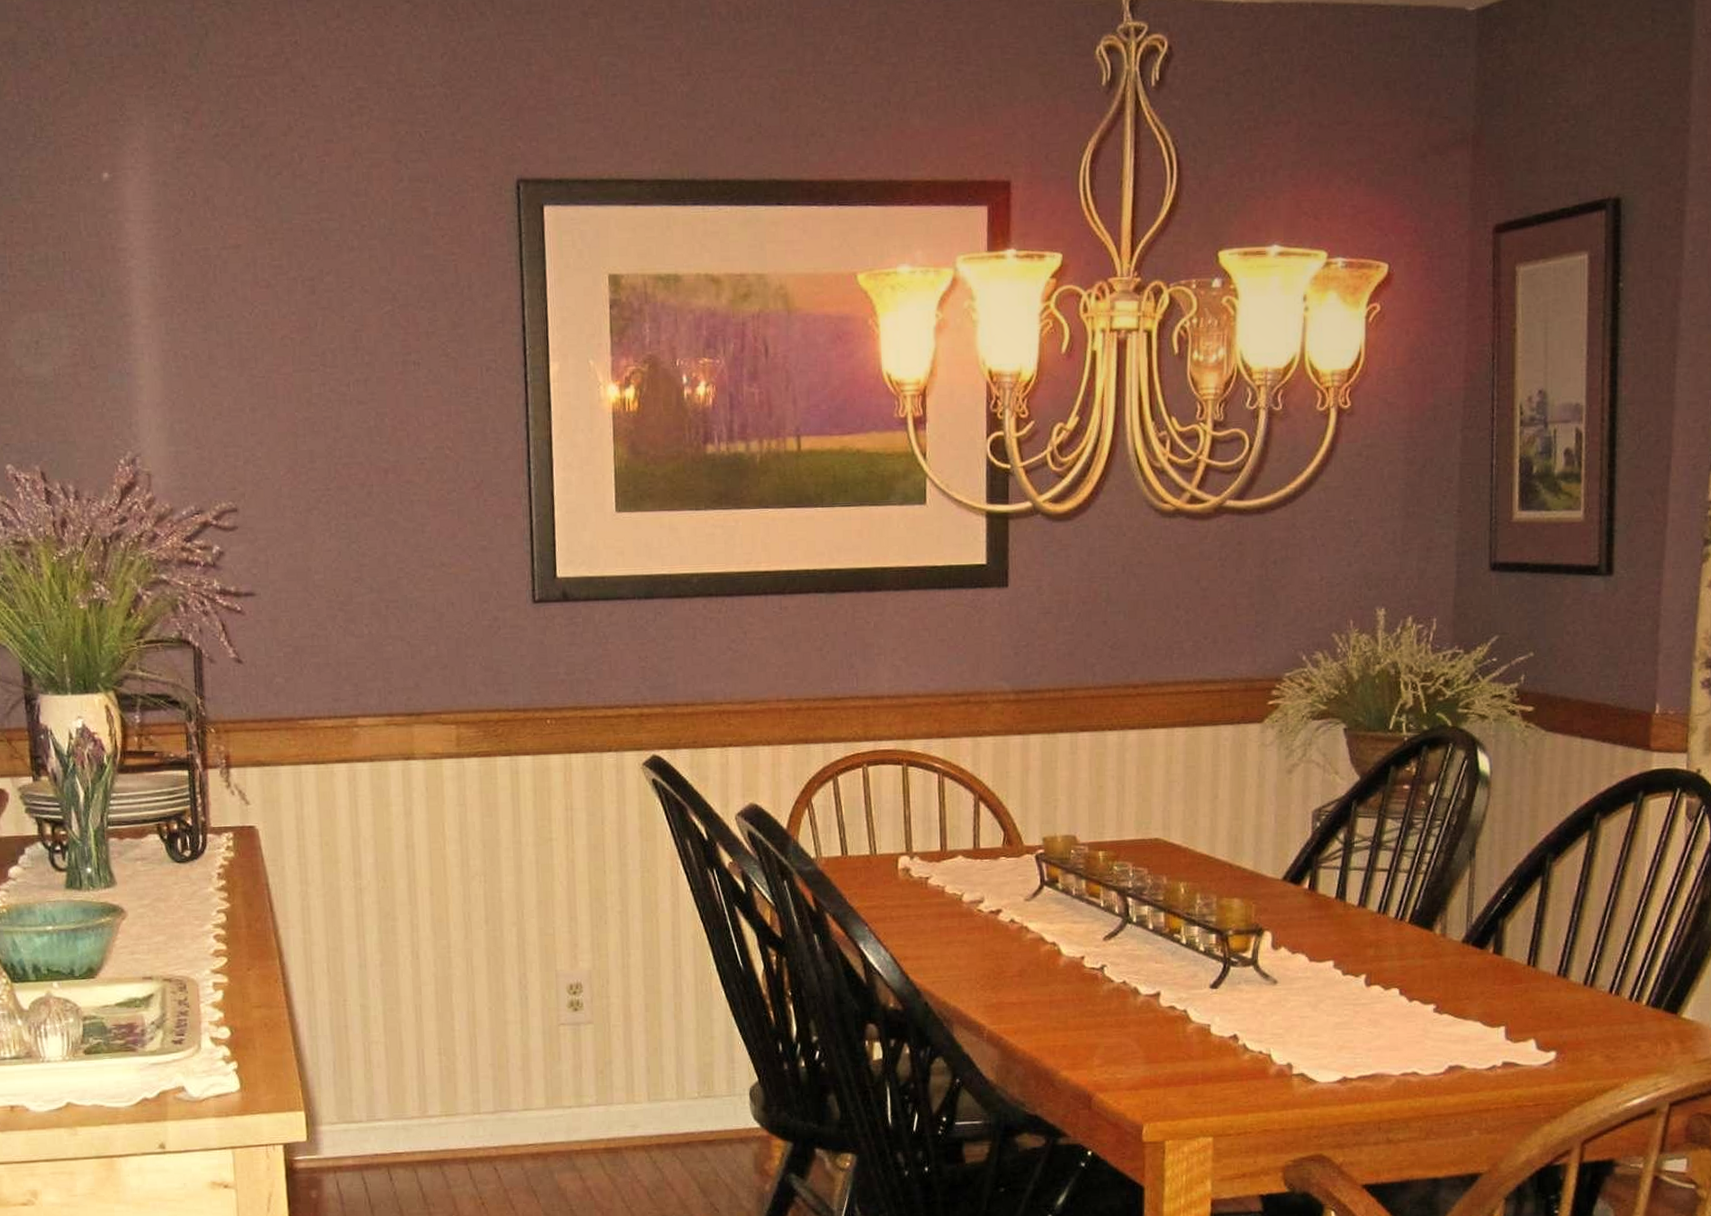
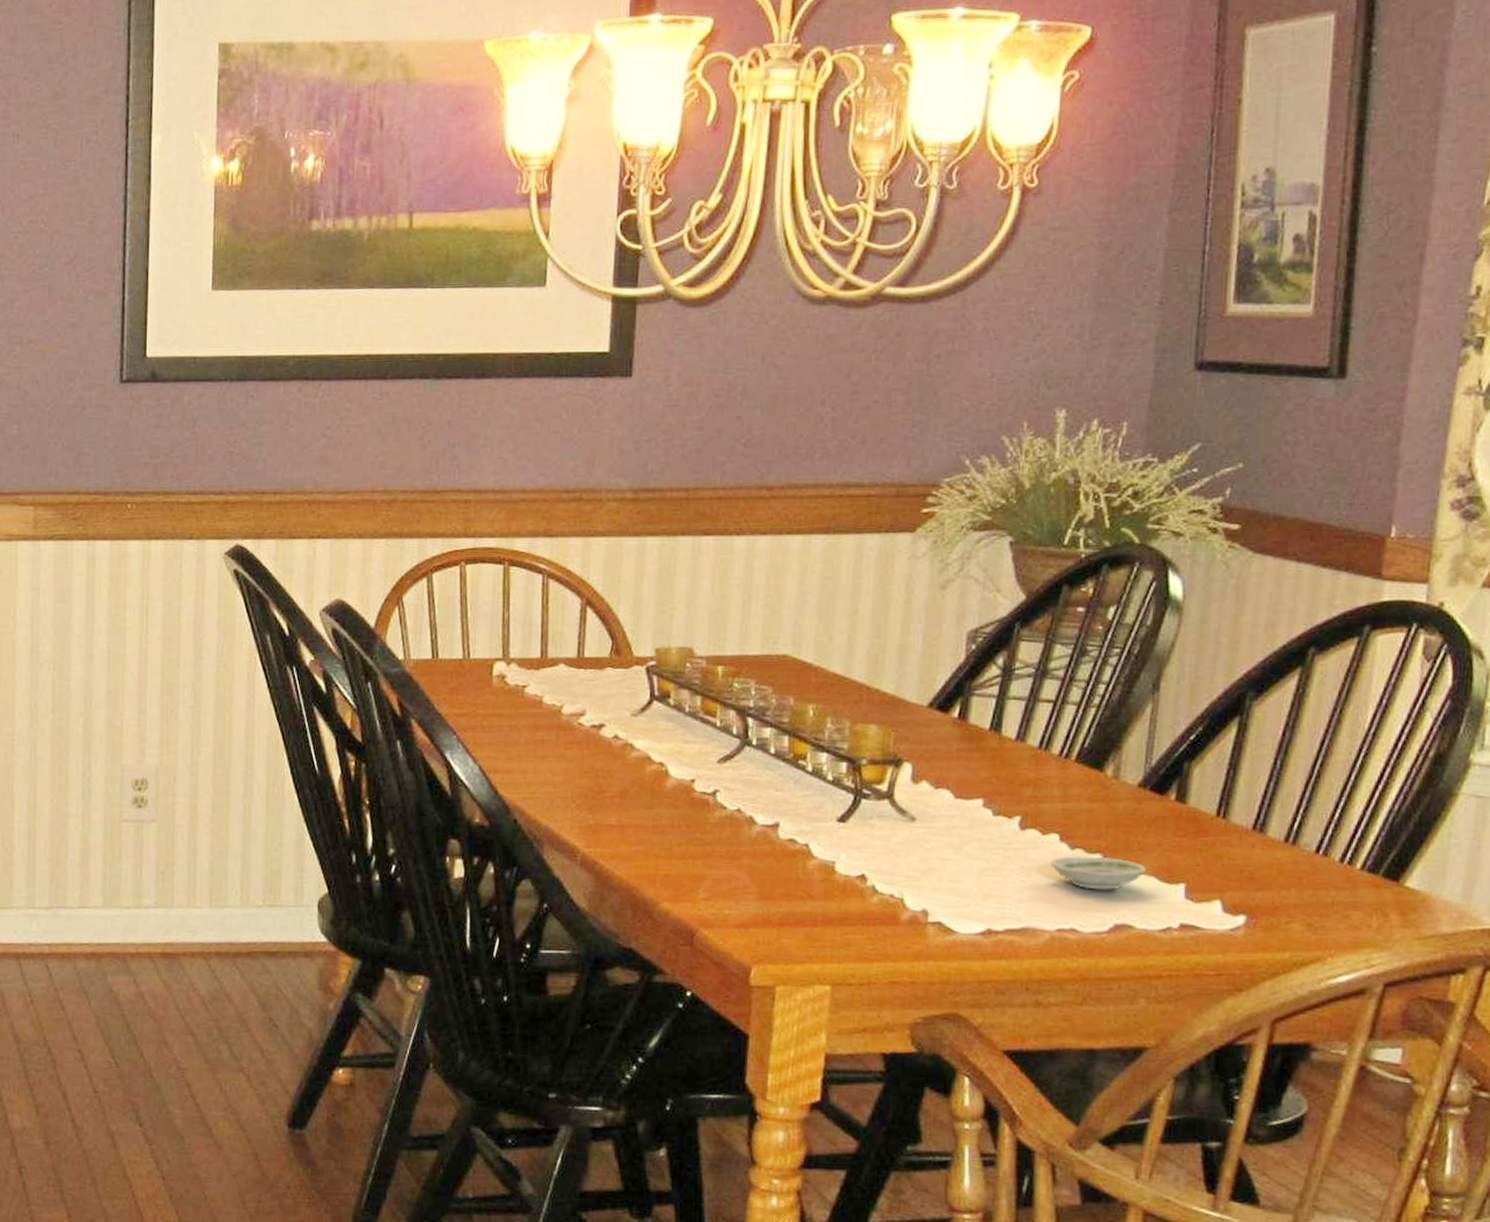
saucer: none [1393,1006,1472,1037] -> present [1051,856,1146,890]

